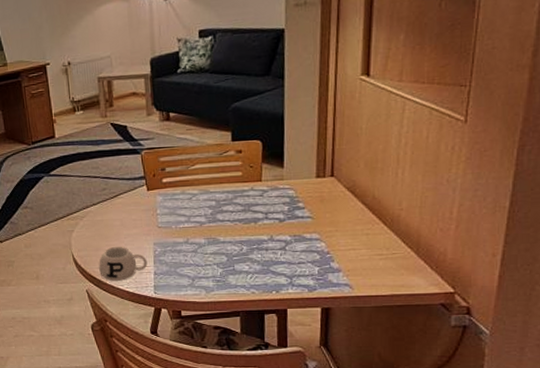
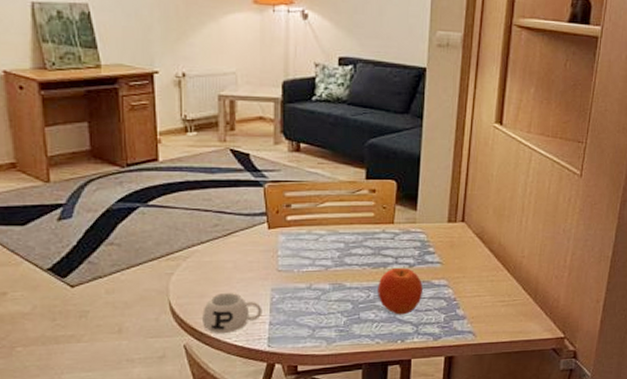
fruit: none [250,223,295,267] -> present [377,268,424,315]

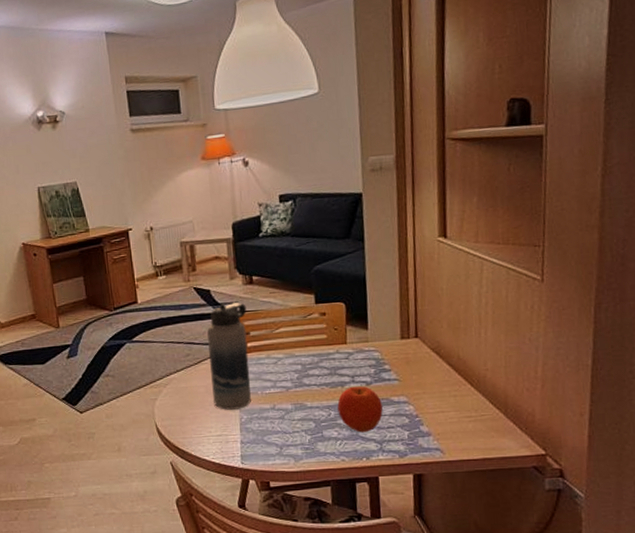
mug: present [202,292,262,333] -> none [183,414,234,451]
water bottle: none [242,171,290,288] -> present [207,302,251,410]

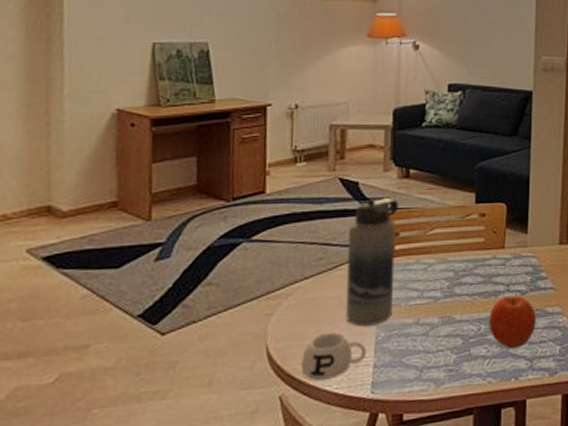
mug: none [183,414,234,451] -> present [301,332,367,381]

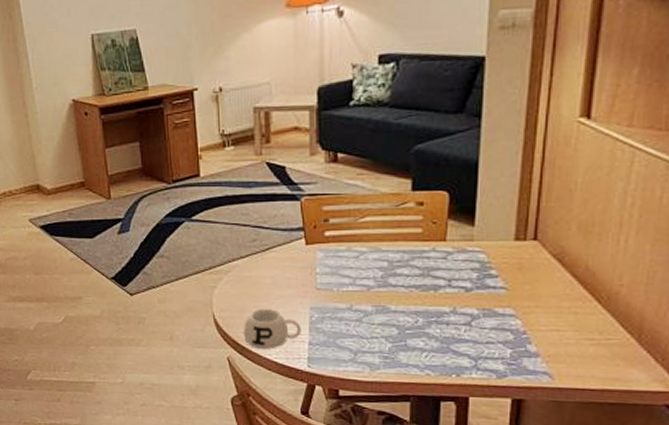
water bottle: present [346,198,399,326] -> none [279,183,328,306]
fruit: present [489,296,537,349] -> none [427,292,484,346]

